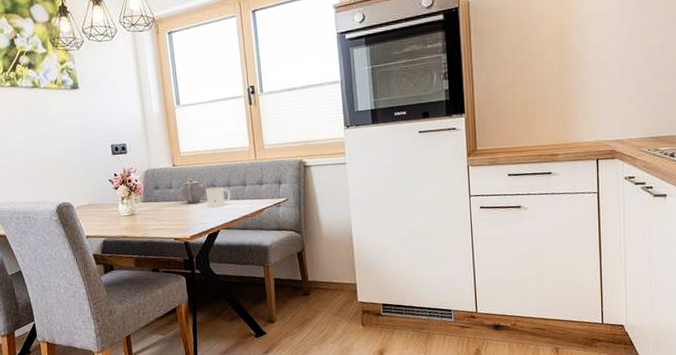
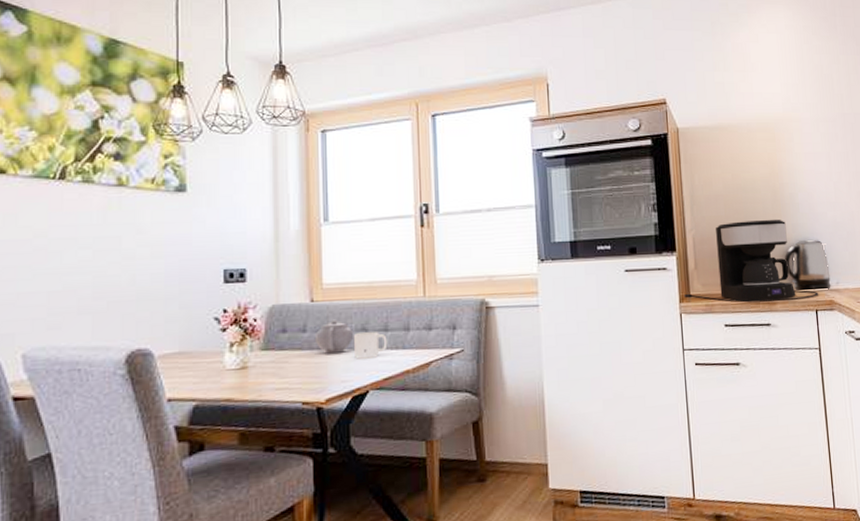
coffee maker: none [472,78,601,155] -> present [684,219,819,303]
kettle: none [568,95,614,142] -> present [784,239,831,291]

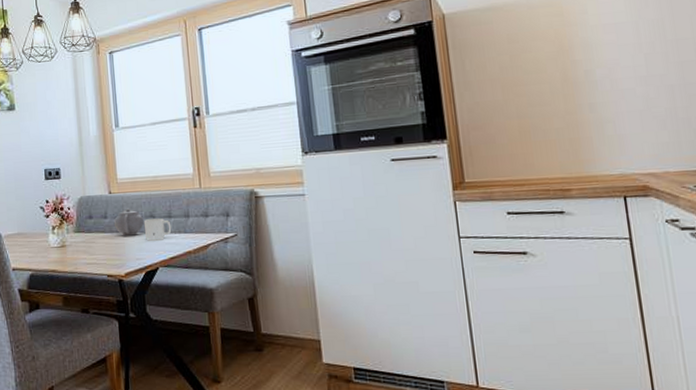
coffee maker: present [684,219,819,303] -> none [458,99,628,190]
kettle: present [784,239,831,291] -> none [579,119,644,175]

